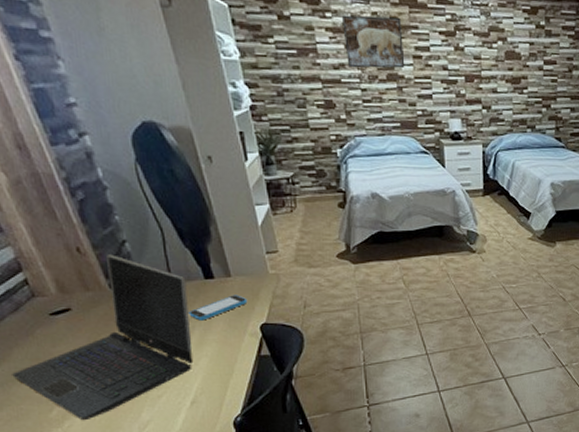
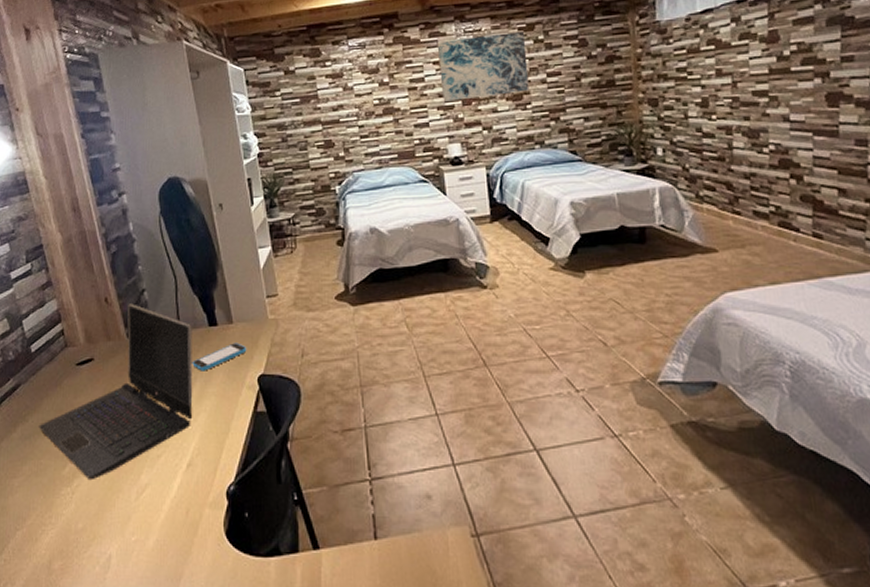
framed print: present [342,15,405,69] -> none [341,55,401,108]
wall art: none [444,9,529,76] -> present [437,30,530,102]

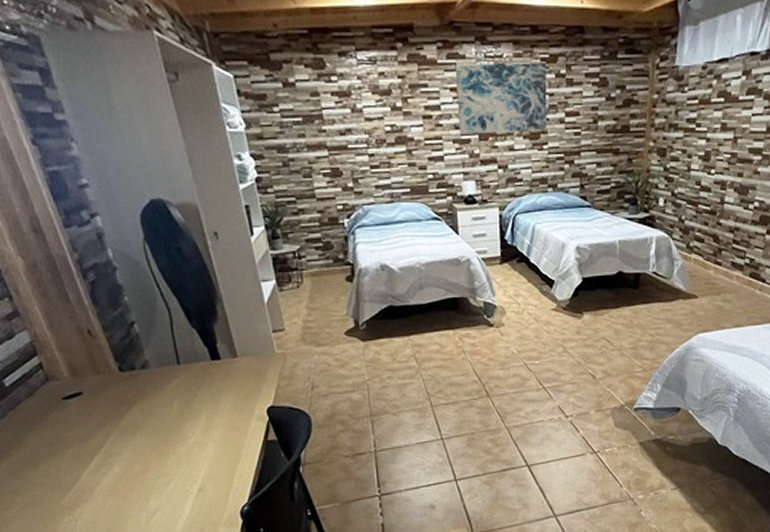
laptop computer: present [39,303,193,481] -> none [27,336,201,508]
smartphone: present [192,343,247,371] -> none [195,376,254,404]

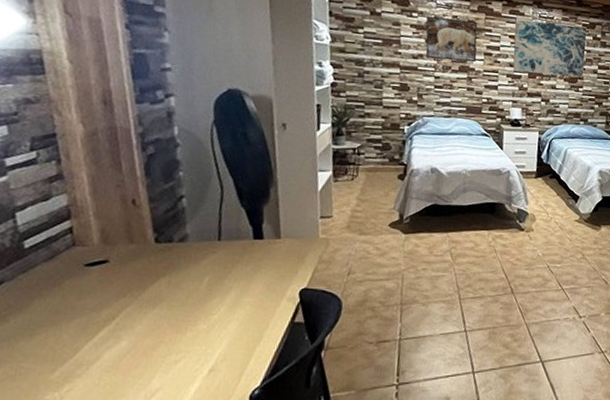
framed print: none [348,75,414,133] -> present [425,15,478,63]

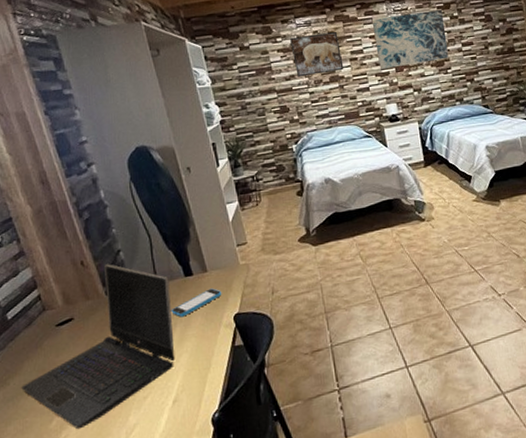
laptop computer: none [23,208,235,385] -> present [21,264,175,430]
smartphone: none [229,257,293,282] -> present [171,288,222,317]

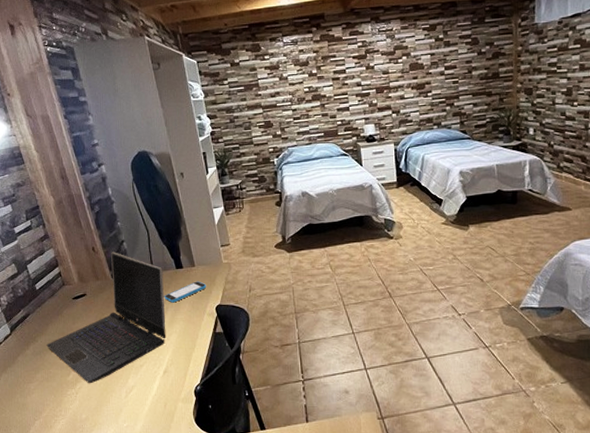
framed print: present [290,31,344,77] -> none [277,50,326,94]
wall art: present [371,9,449,69] -> none [356,30,431,90]

